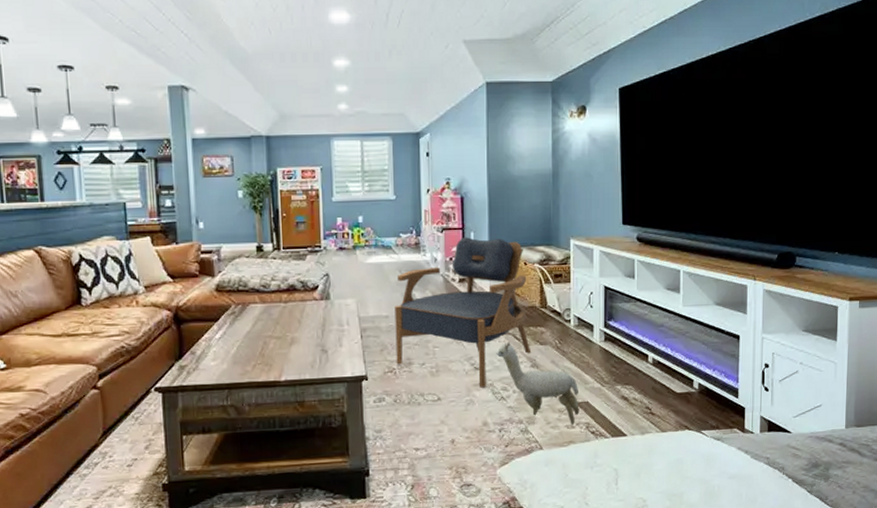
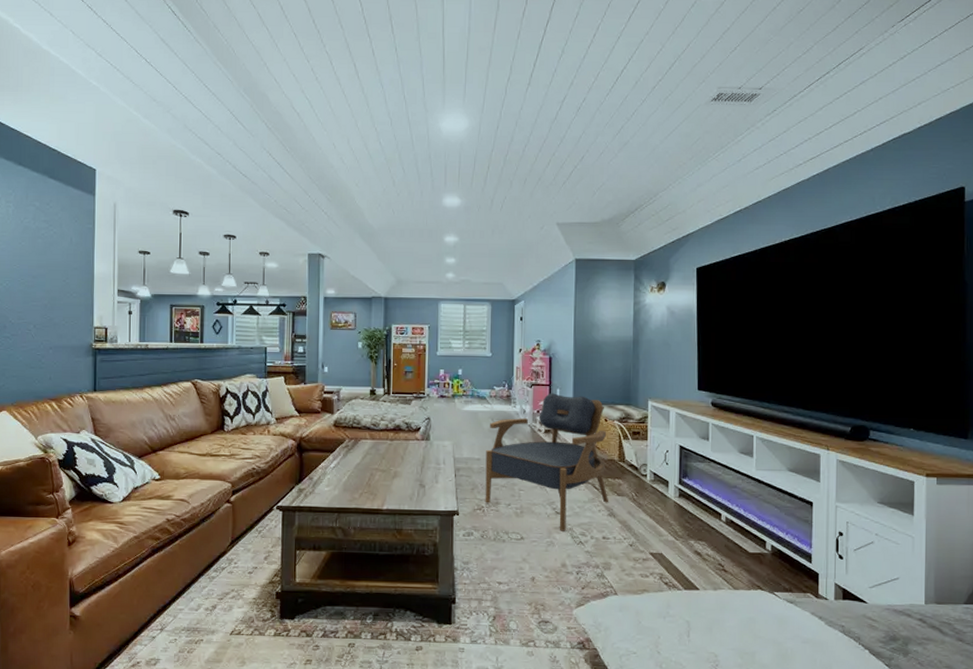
plush toy: present [496,342,580,425] -> none [576,491,654,574]

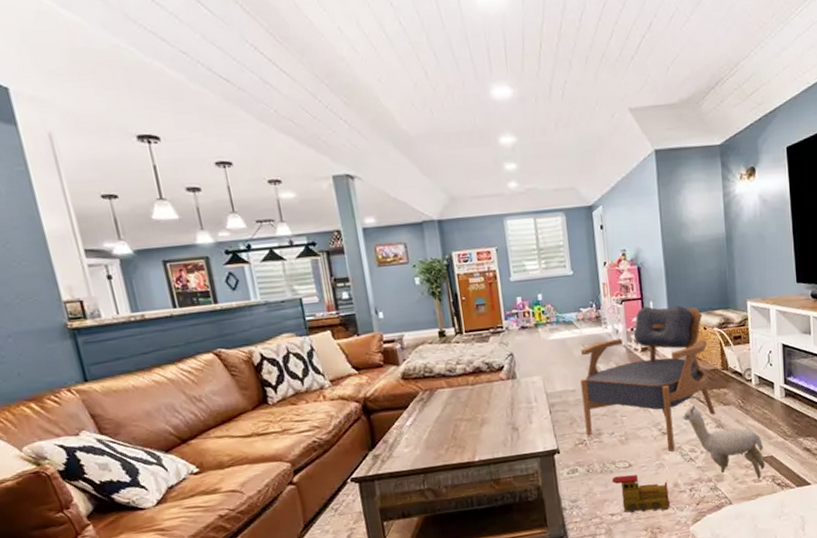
toy train: none [503,546,556,588] -> present [611,474,670,513]
plush toy: none [576,491,654,574] -> present [682,405,765,479]

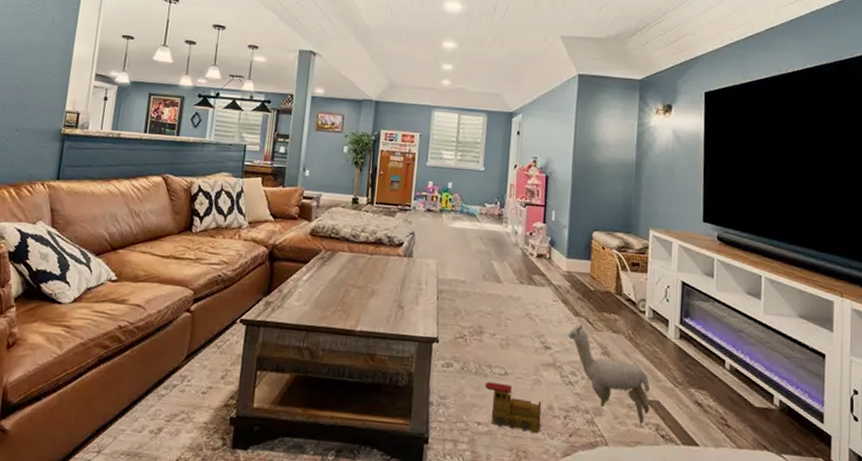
armchair: present [580,305,716,452] -> none [468,214,604,369]

